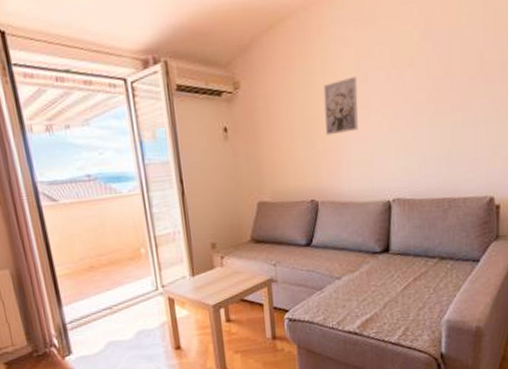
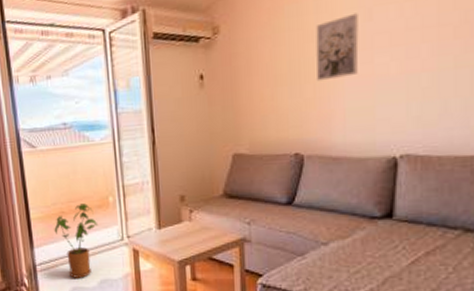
house plant: none [84,256,132,333] -> present [54,203,99,278]

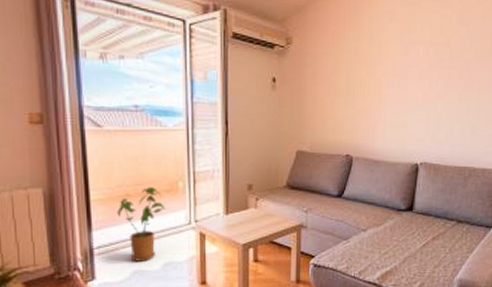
wall art: present [316,13,359,82] -> none [366,47,398,98]

